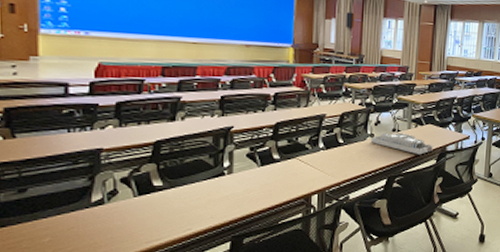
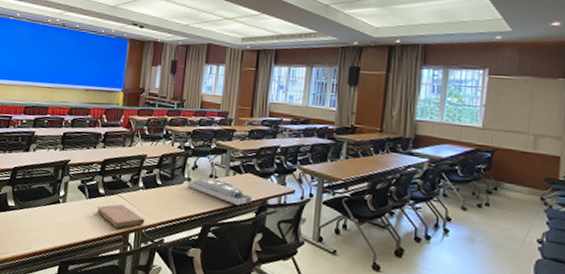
notebook: none [272,168,328,192] -> present [97,204,145,228]

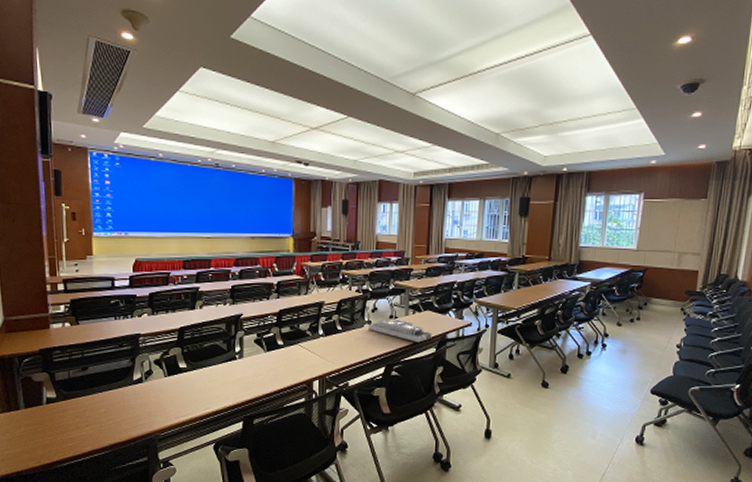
notebook: present [97,204,145,228] -> none [277,354,328,377]

